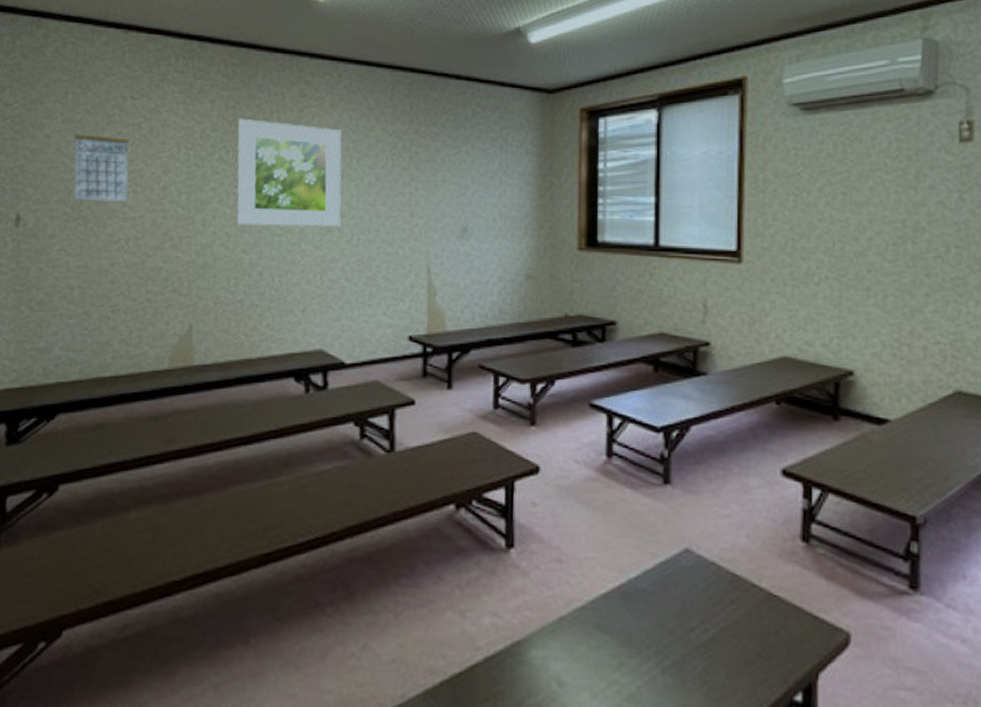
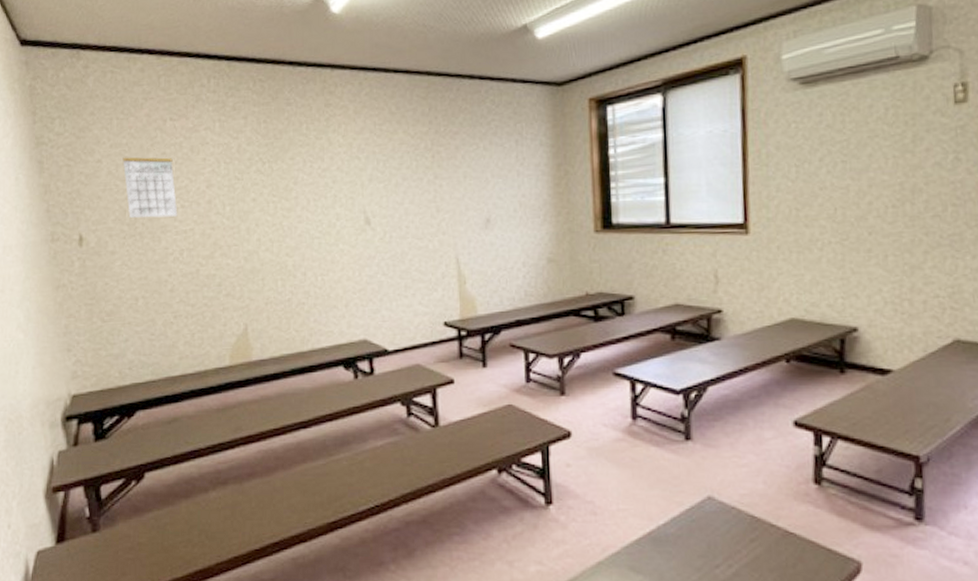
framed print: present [236,118,342,227] -> none [270,131,373,231]

